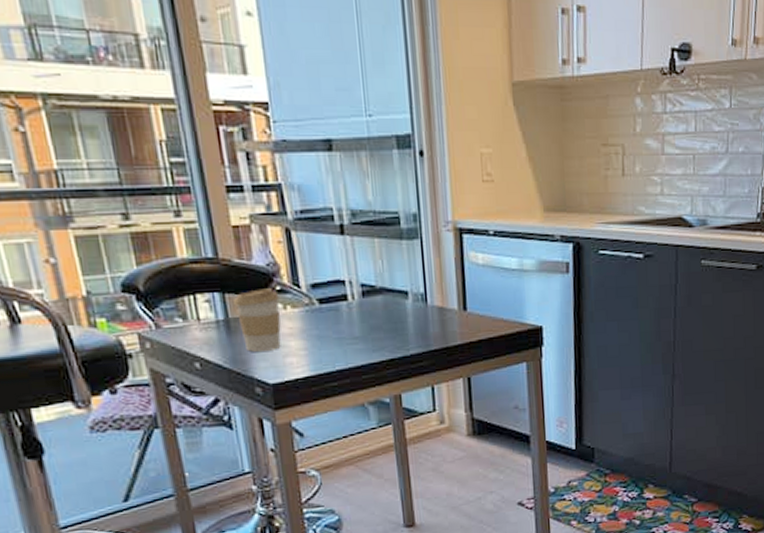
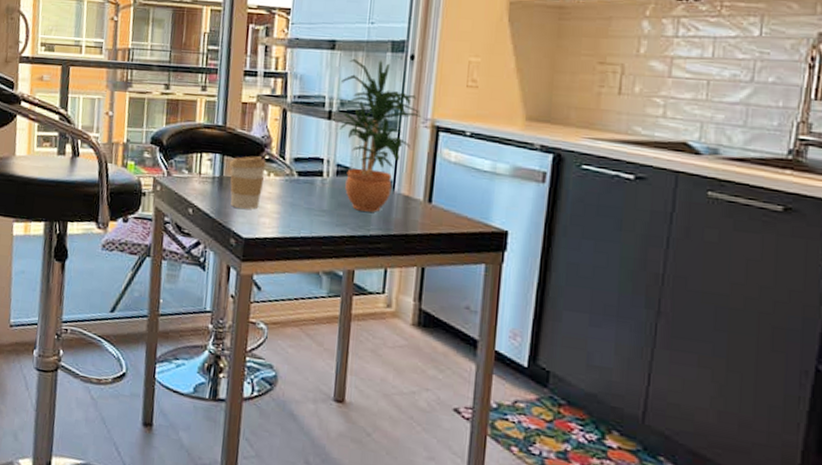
potted plant: none [346,159,442,331] -> present [334,58,422,212]

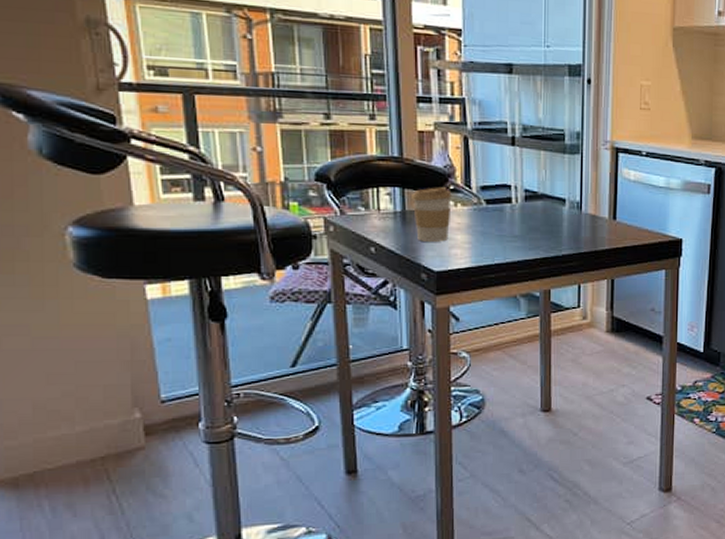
potted plant: present [334,58,422,212] -> none [517,82,602,233]

